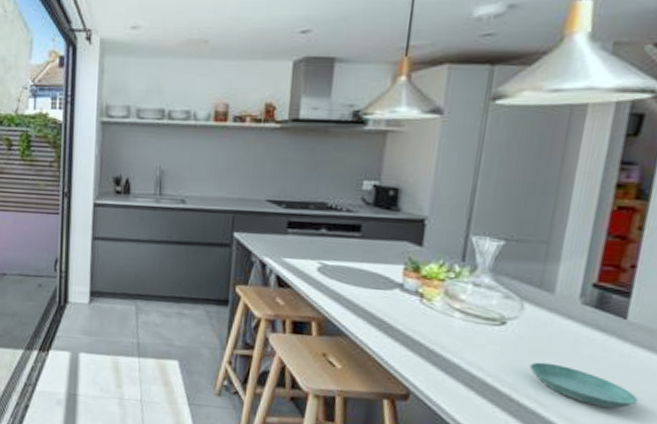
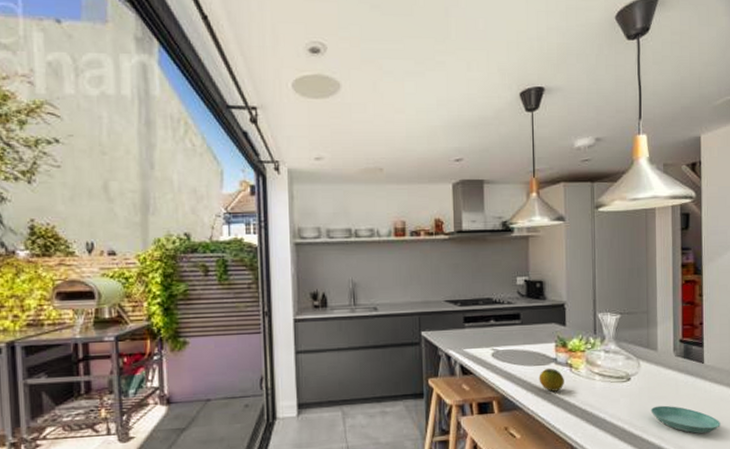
fruit: none [375,293,410,323] -> present [539,368,564,392]

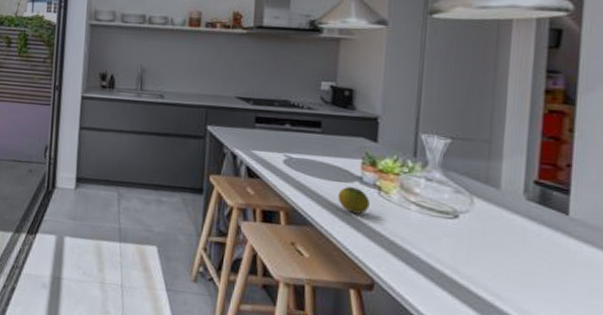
saucer: present [650,405,720,434] -> none [483,255,588,304]

